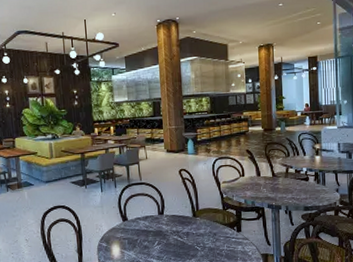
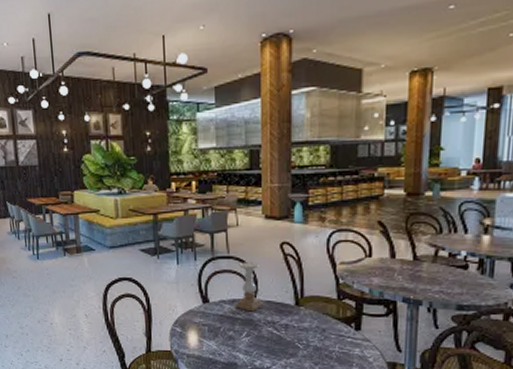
candle holder: none [148,186,170,225] -> present [235,262,264,312]

